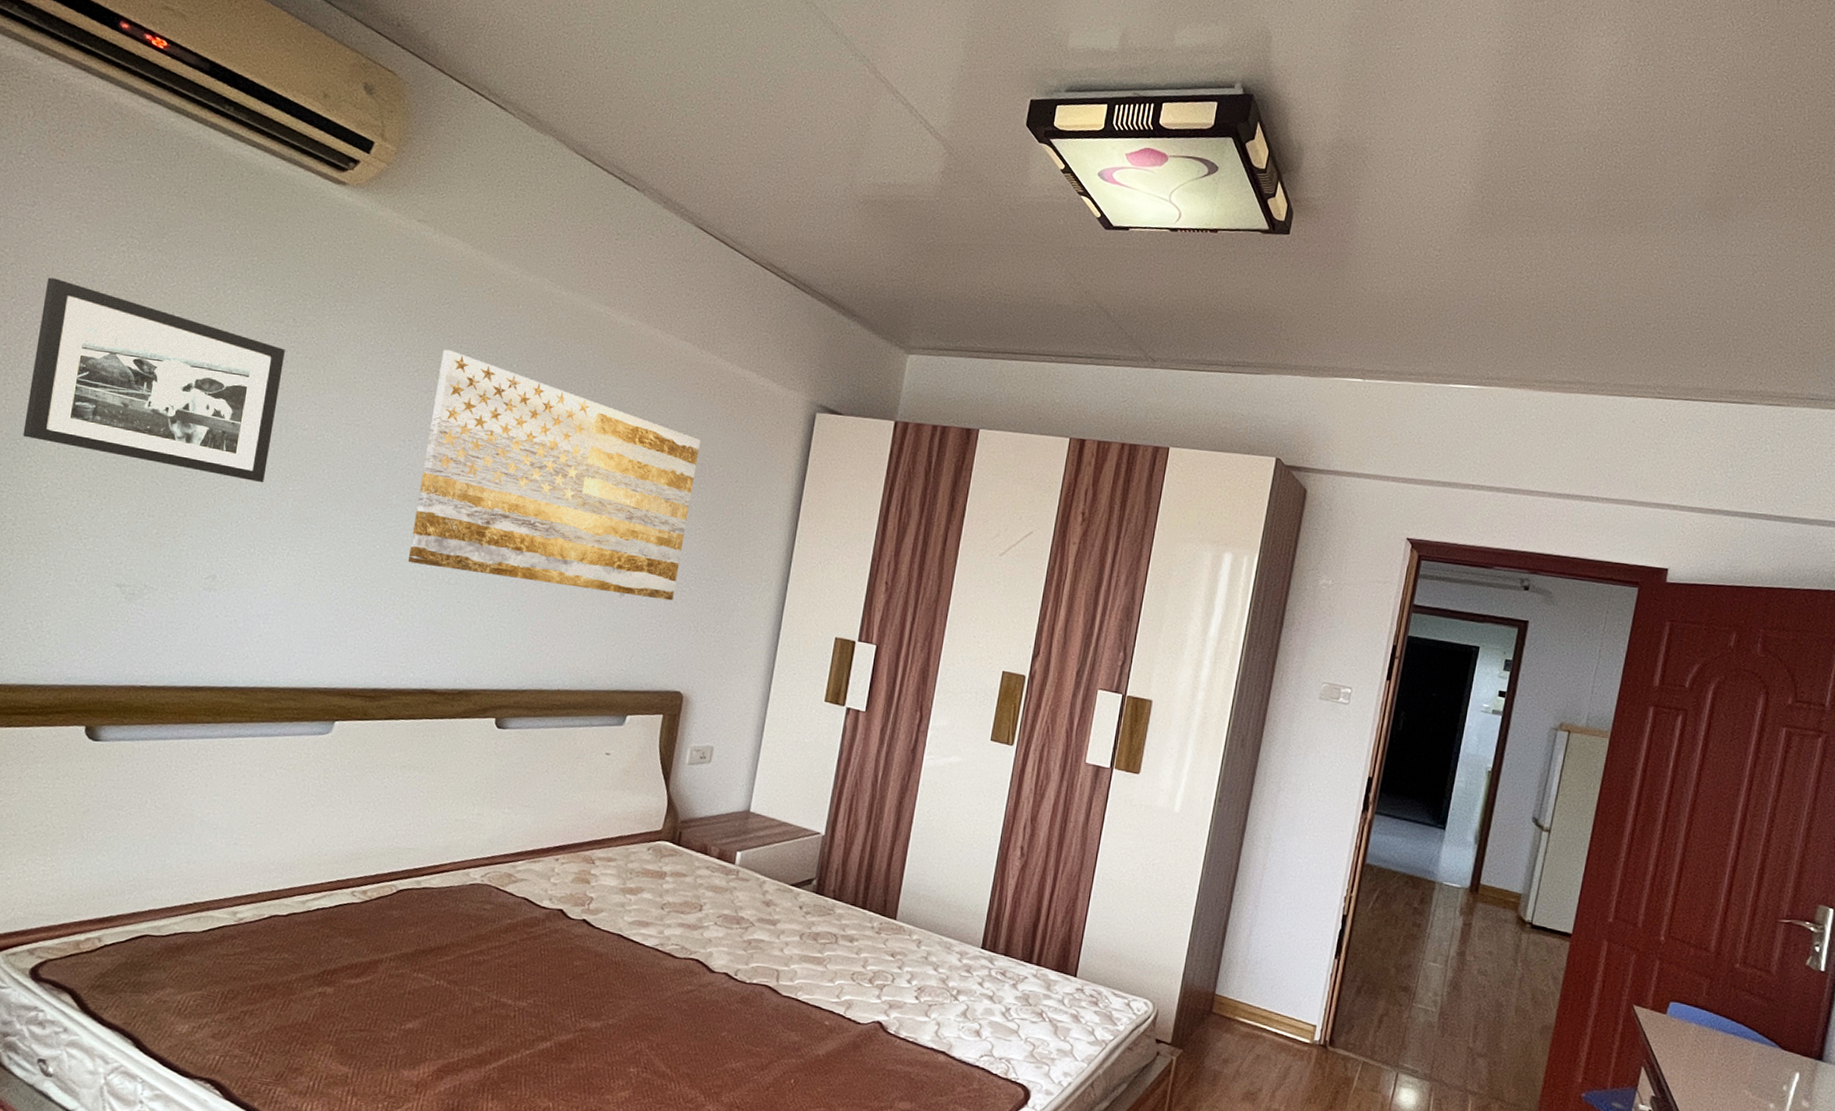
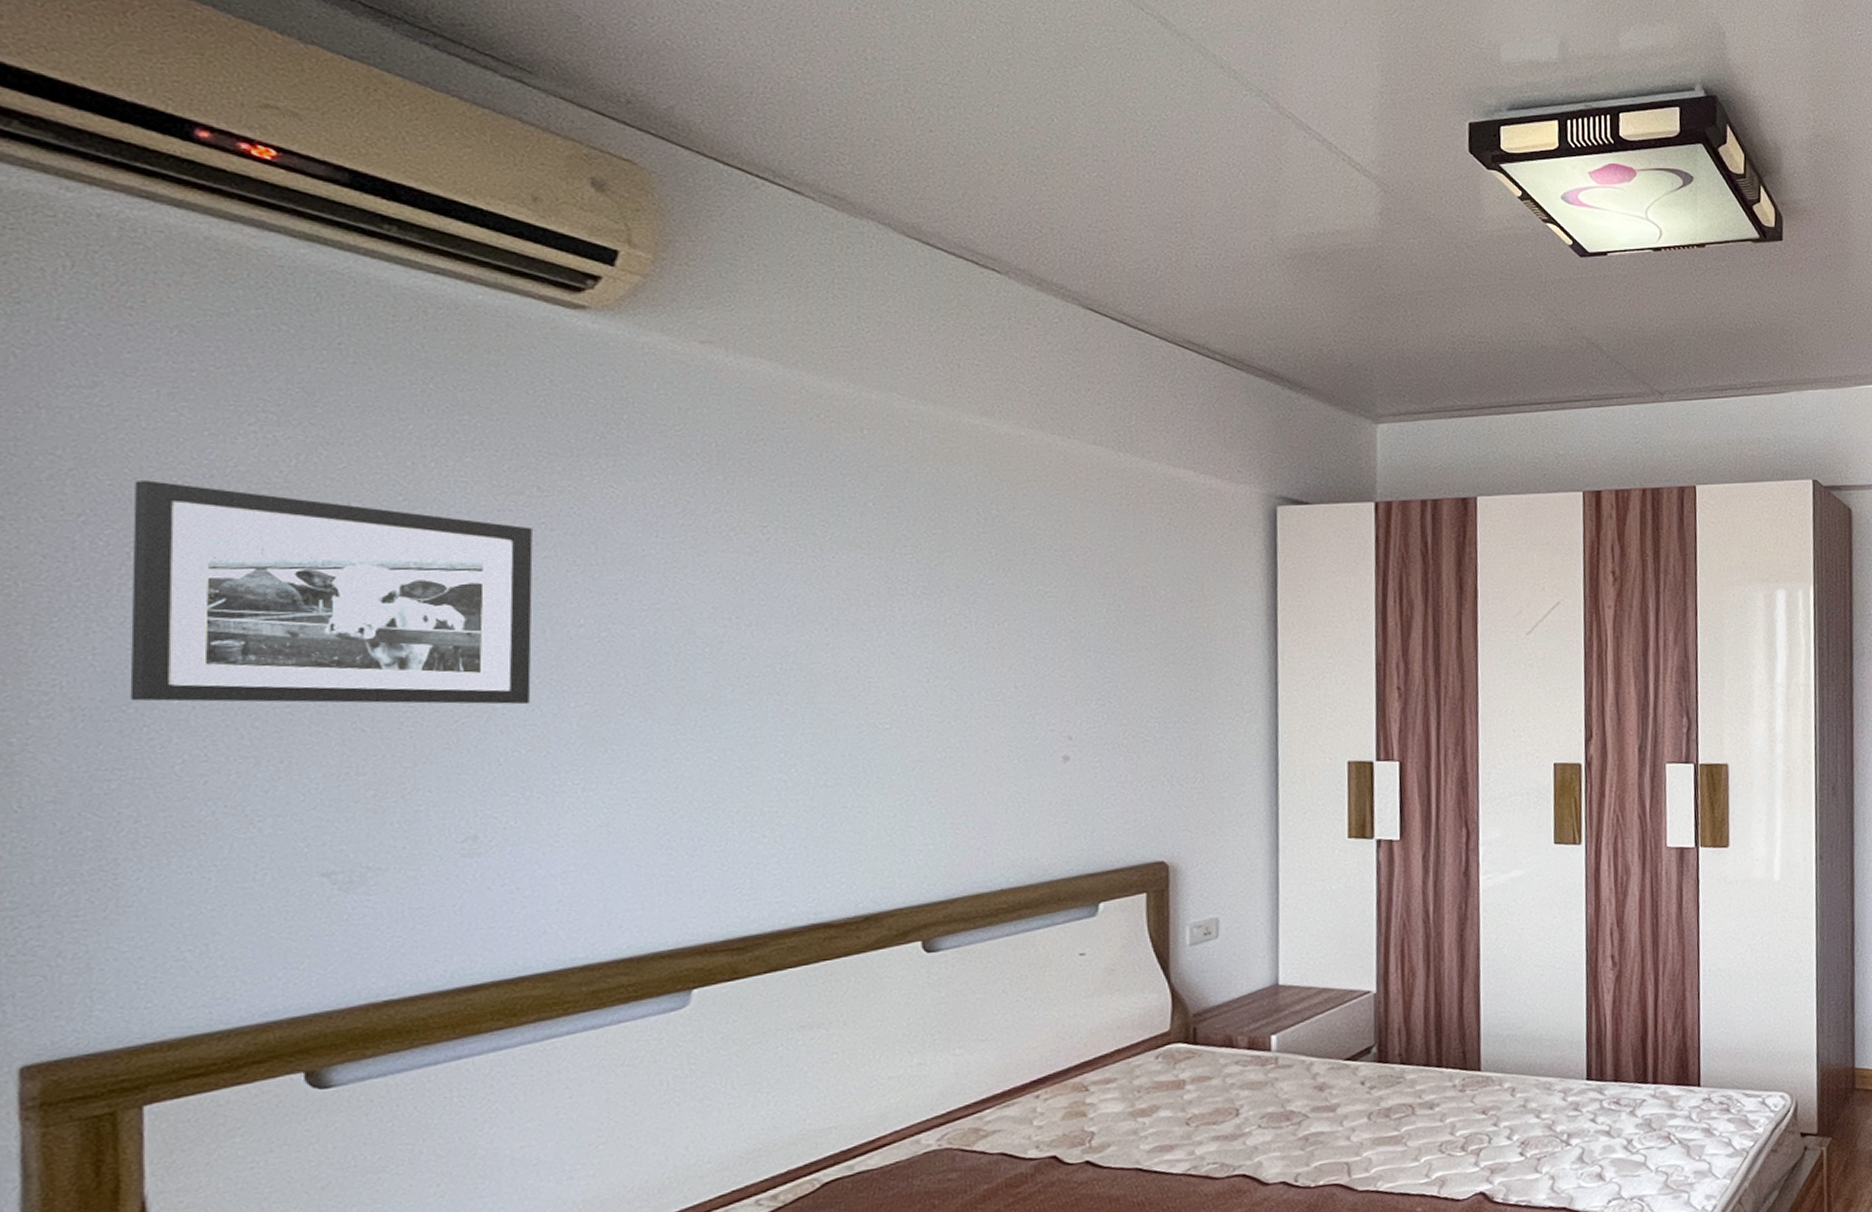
wall art: present [407,349,701,601] -> none [761,496,1137,770]

